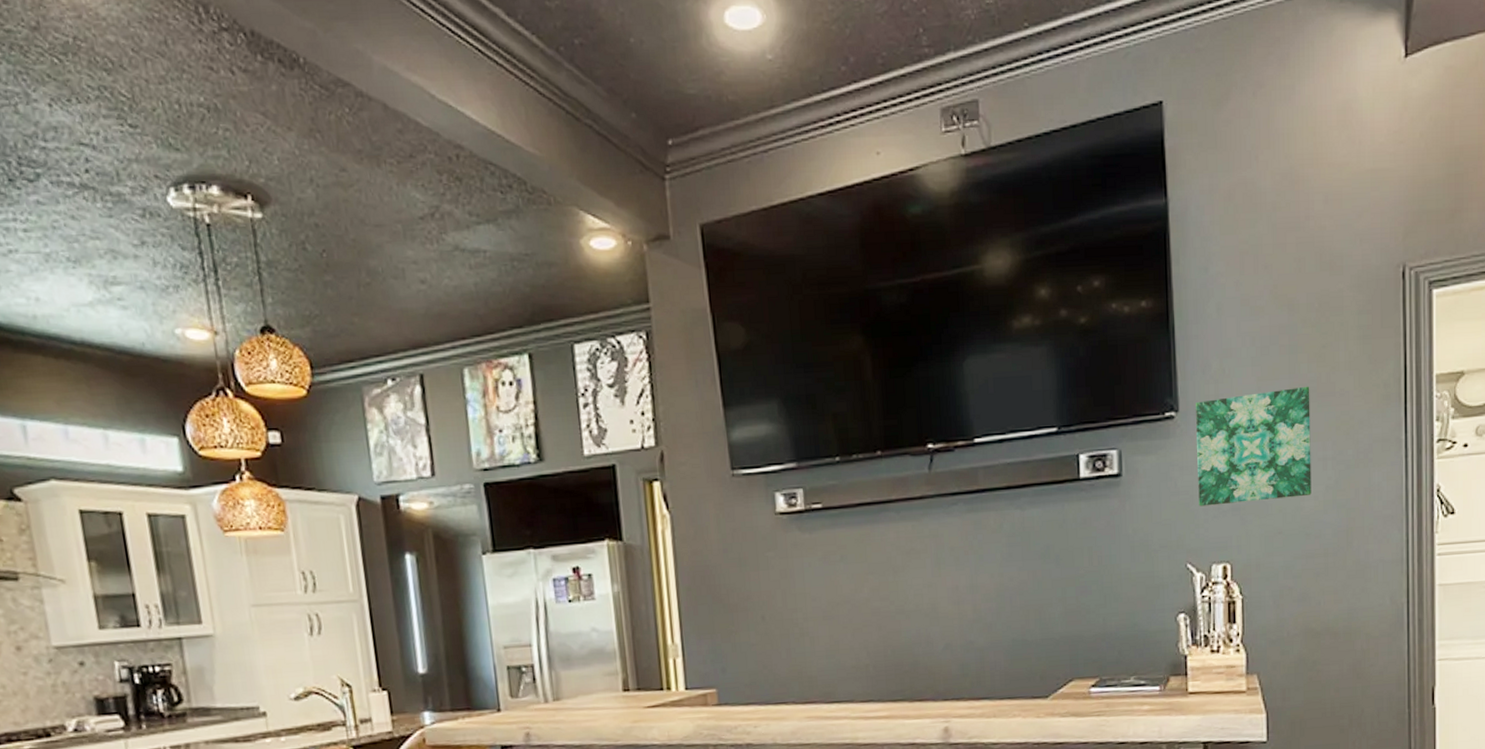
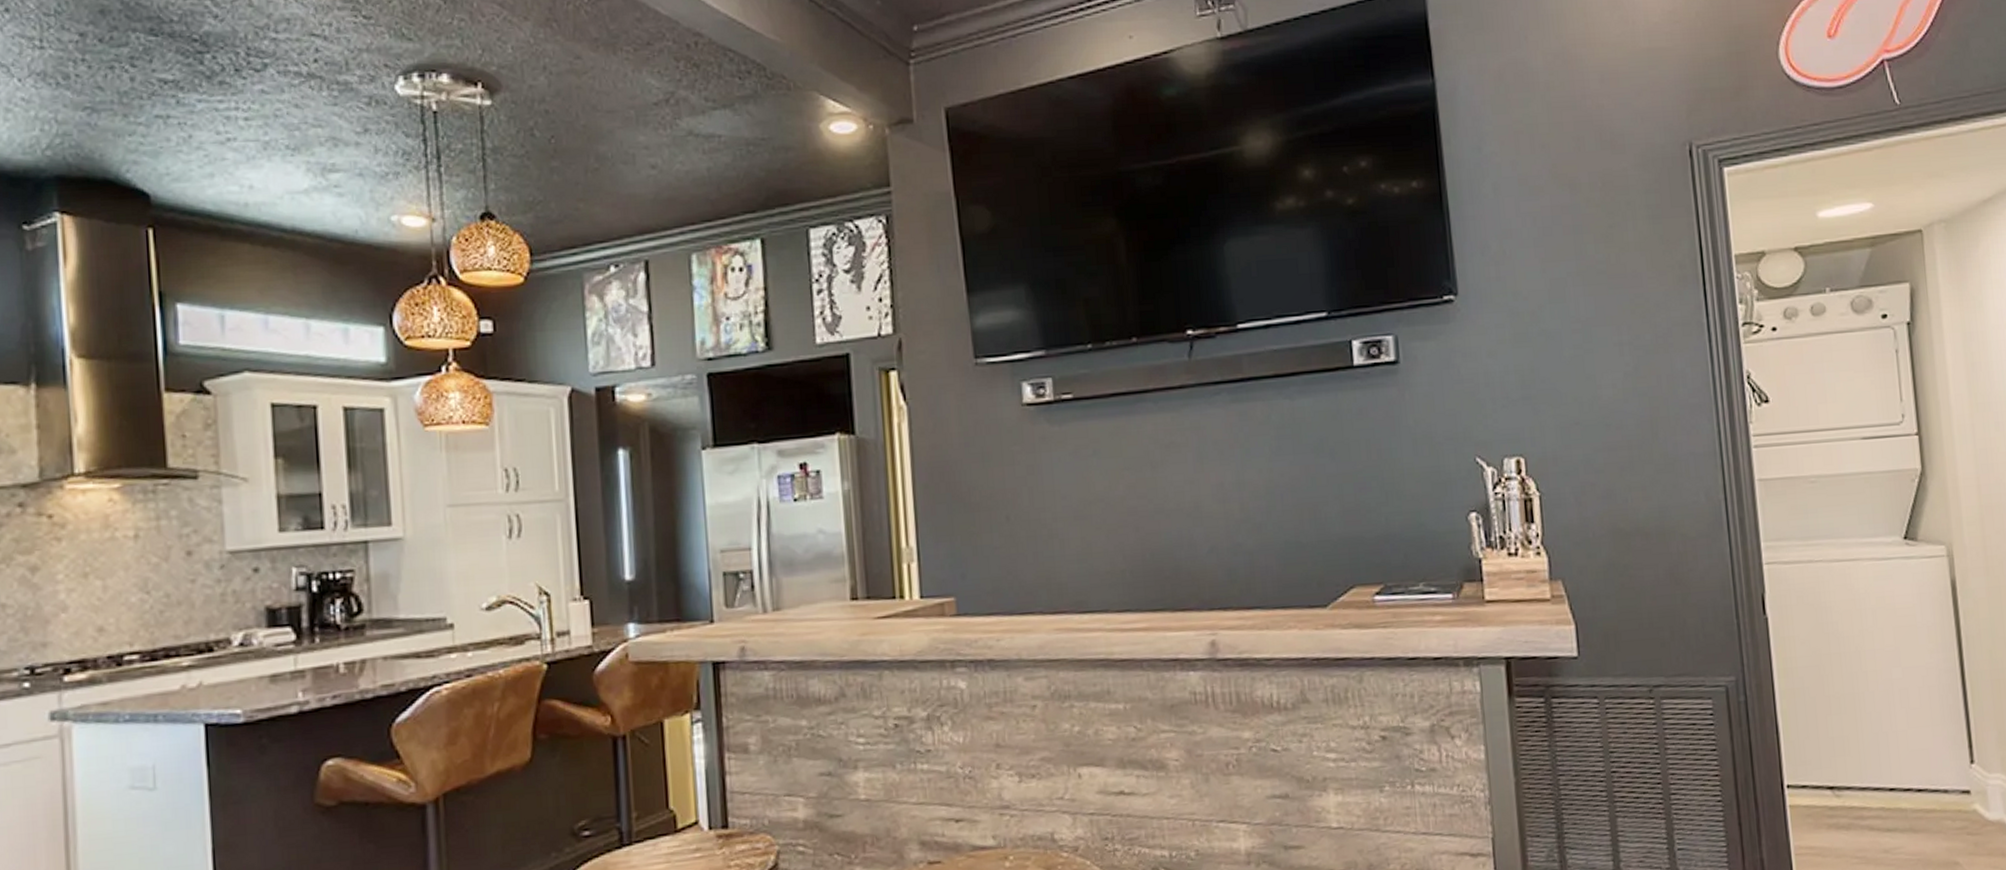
wall art: present [1196,386,1312,507] -> none [1476,267,1609,396]

